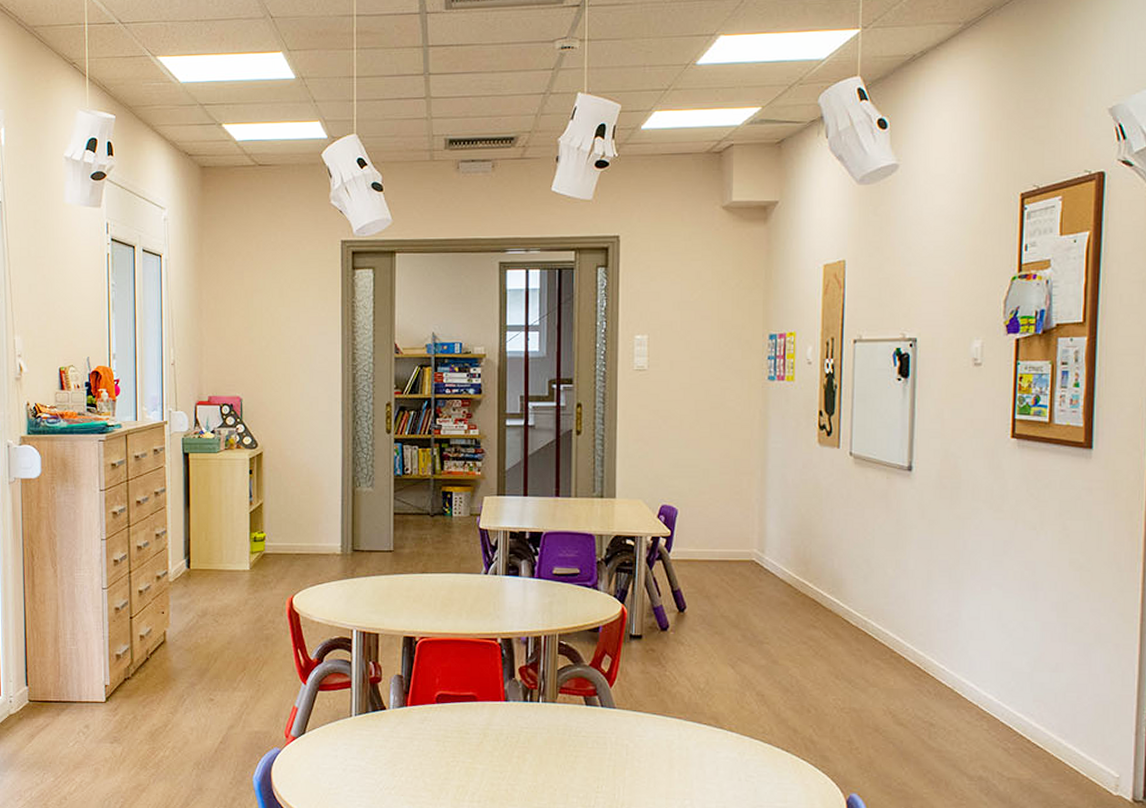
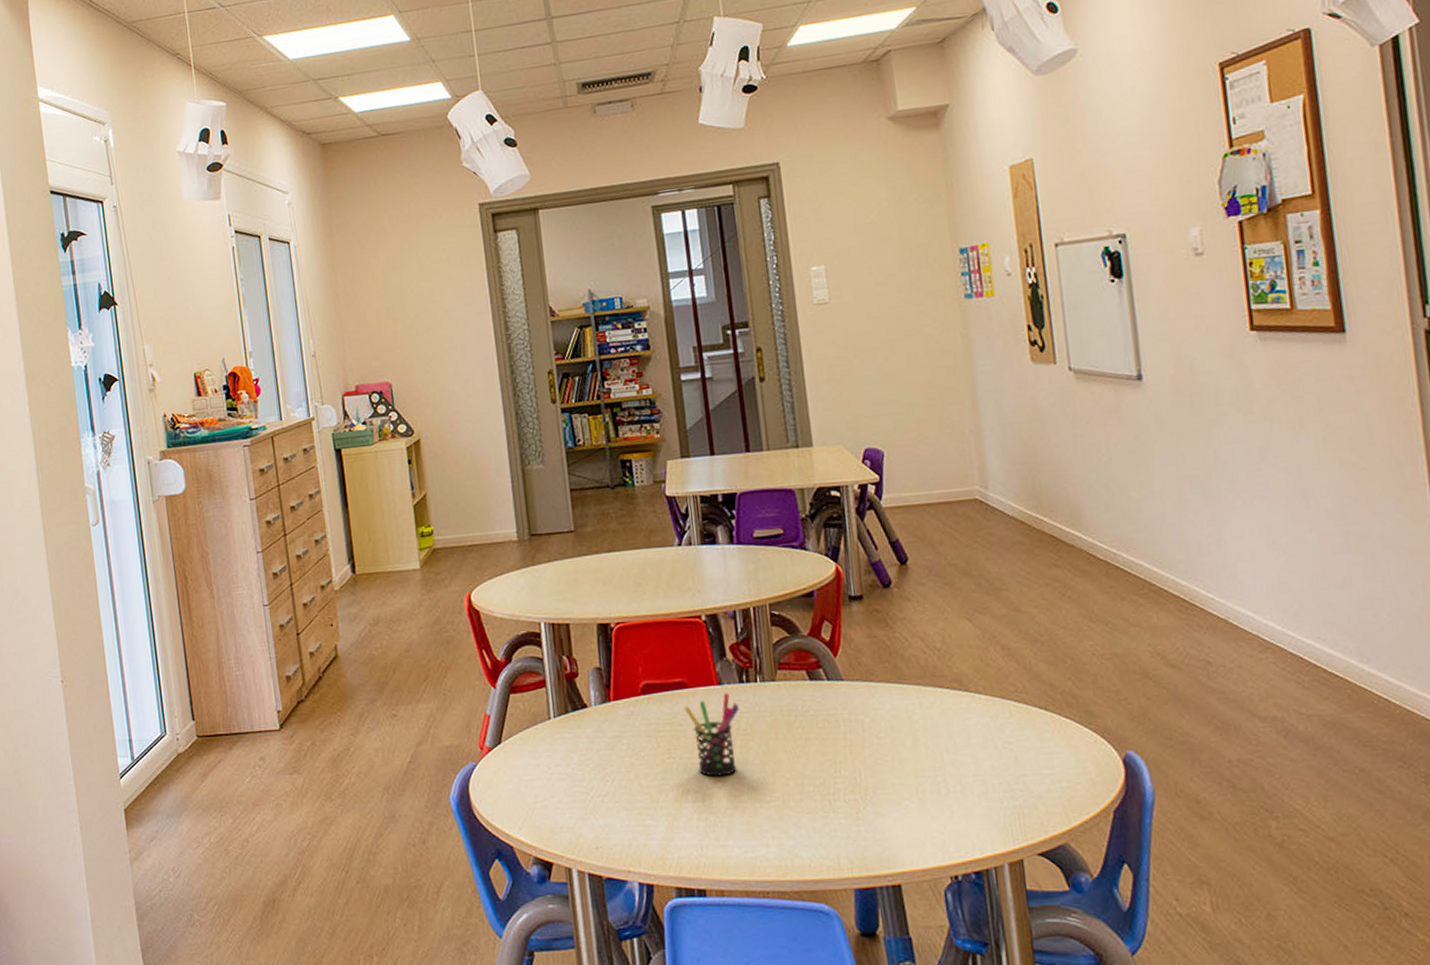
pen holder: none [471,709,521,782] -> present [683,692,739,777]

